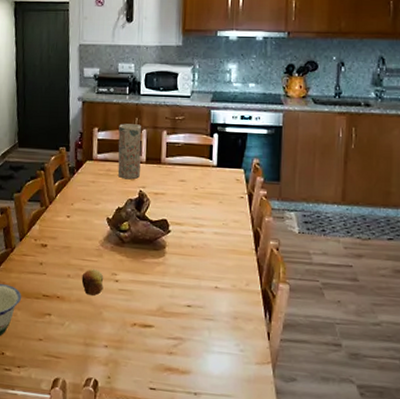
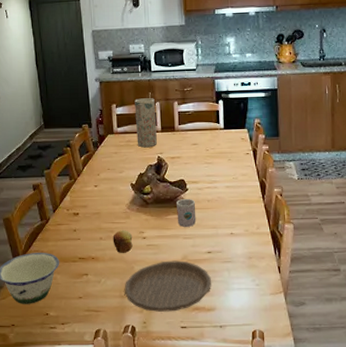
plate: none [89,310,188,369] -> present [124,260,211,312]
mug: none [155,241,178,275] -> present [177,198,196,228]

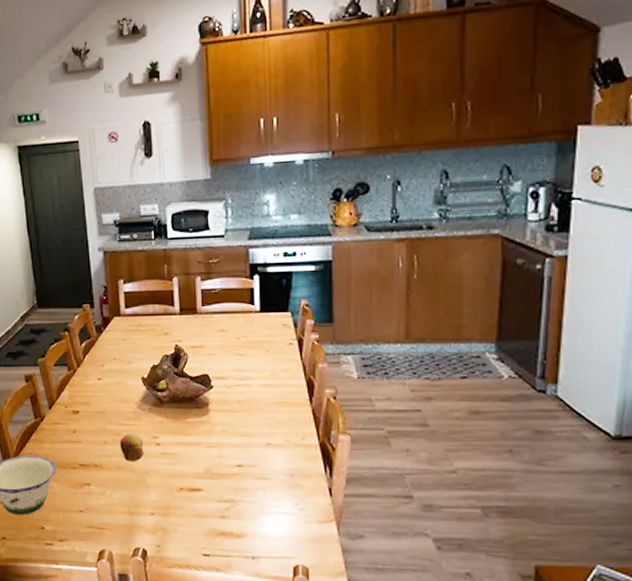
plate: present [124,260,211,312] -> none [133,473,241,536]
vase: present [135,98,157,148] -> none [146,272,174,334]
mug: present [177,198,196,228] -> none [198,397,223,434]

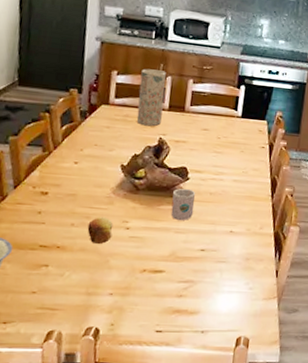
vase: none [146,272,174,334] -> present [136,69,166,126]
mug: none [198,397,223,434] -> present [171,188,196,221]

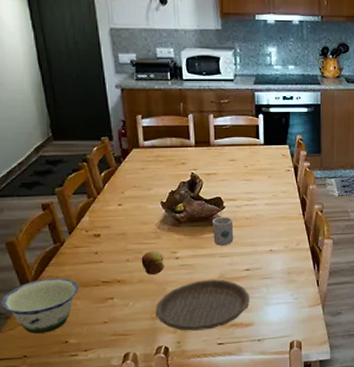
plate: none [92,256,200,314] -> present [155,279,249,331]
vase: present [136,69,166,126] -> none [164,109,190,164]

